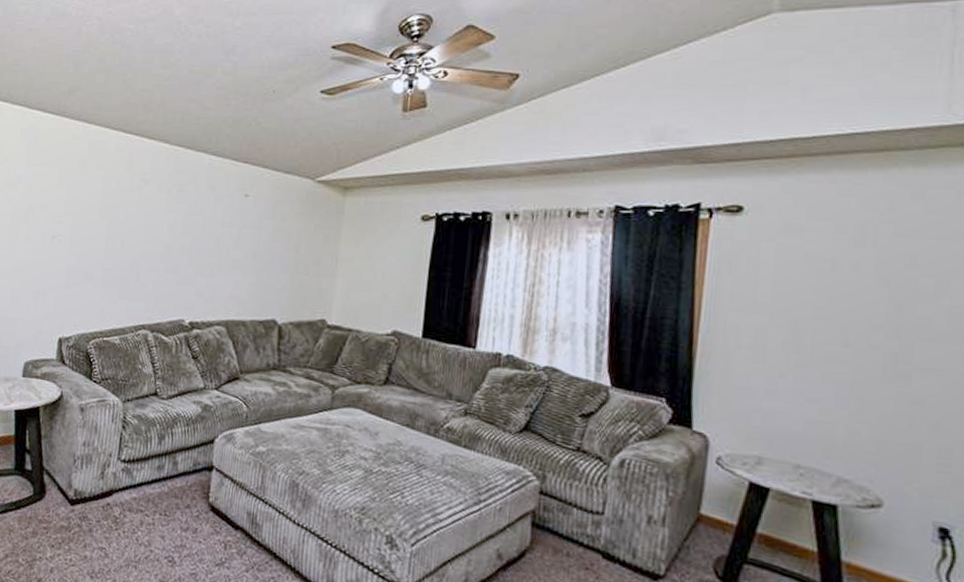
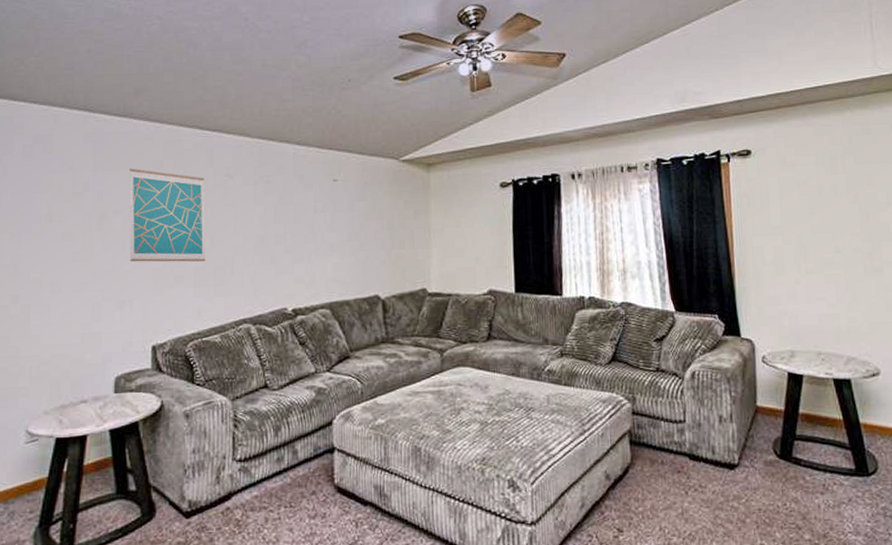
wall art: none [48,165,122,264] -> present [129,168,206,262]

